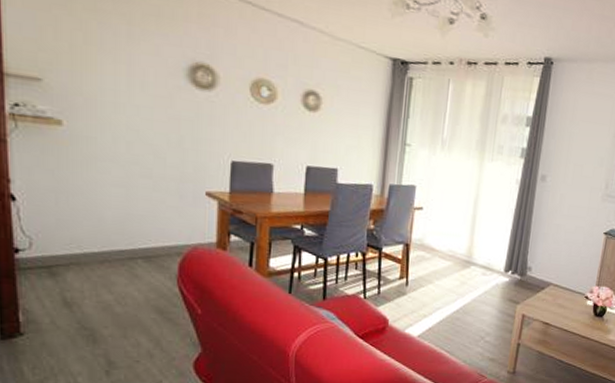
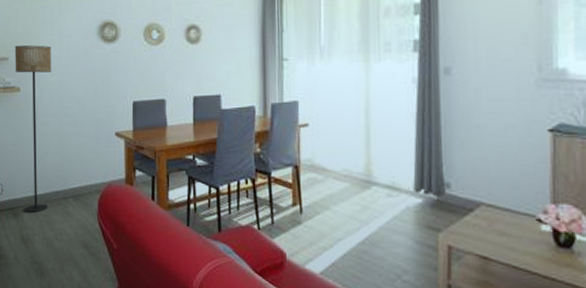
floor lamp: none [53,64,115,273] -> present [15,45,52,212]

